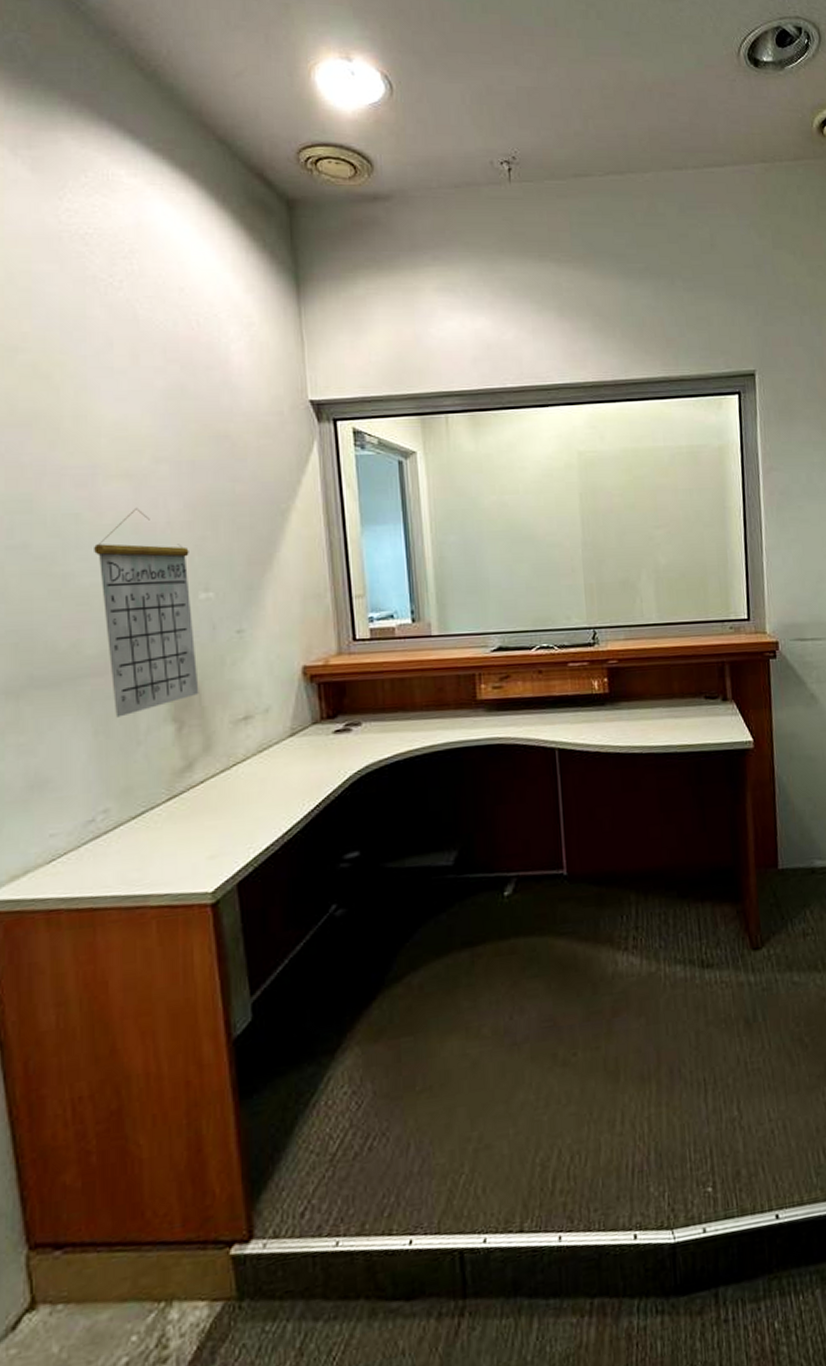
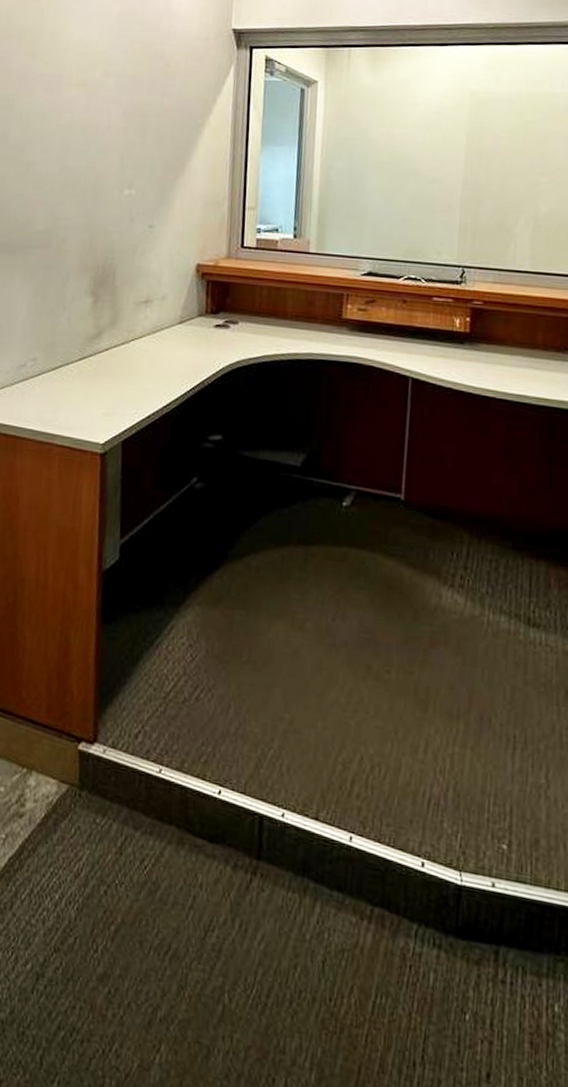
calendar: present [94,507,199,718] -> none [50,112,121,285]

